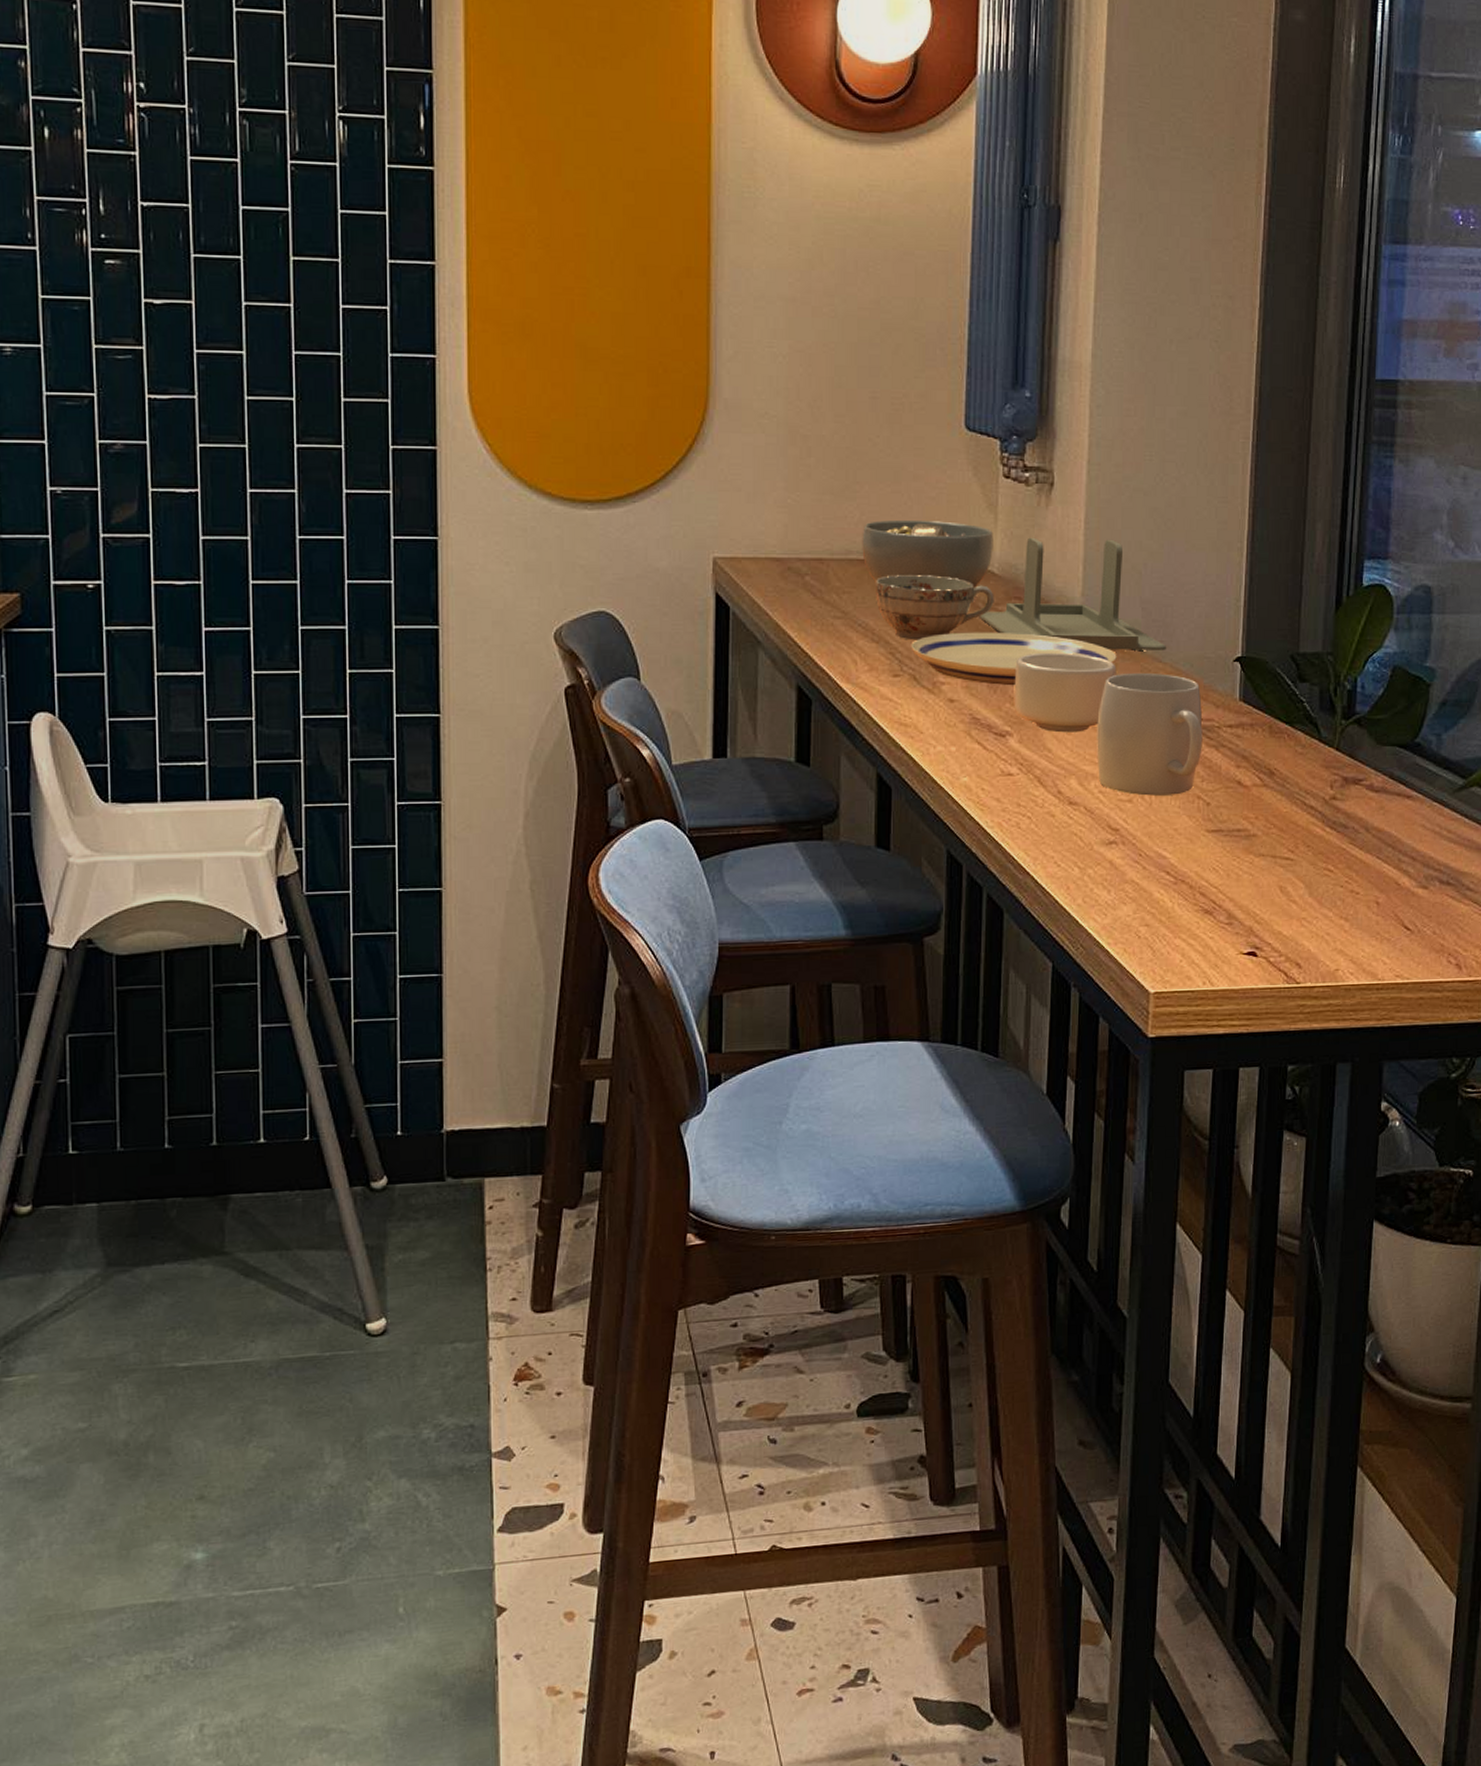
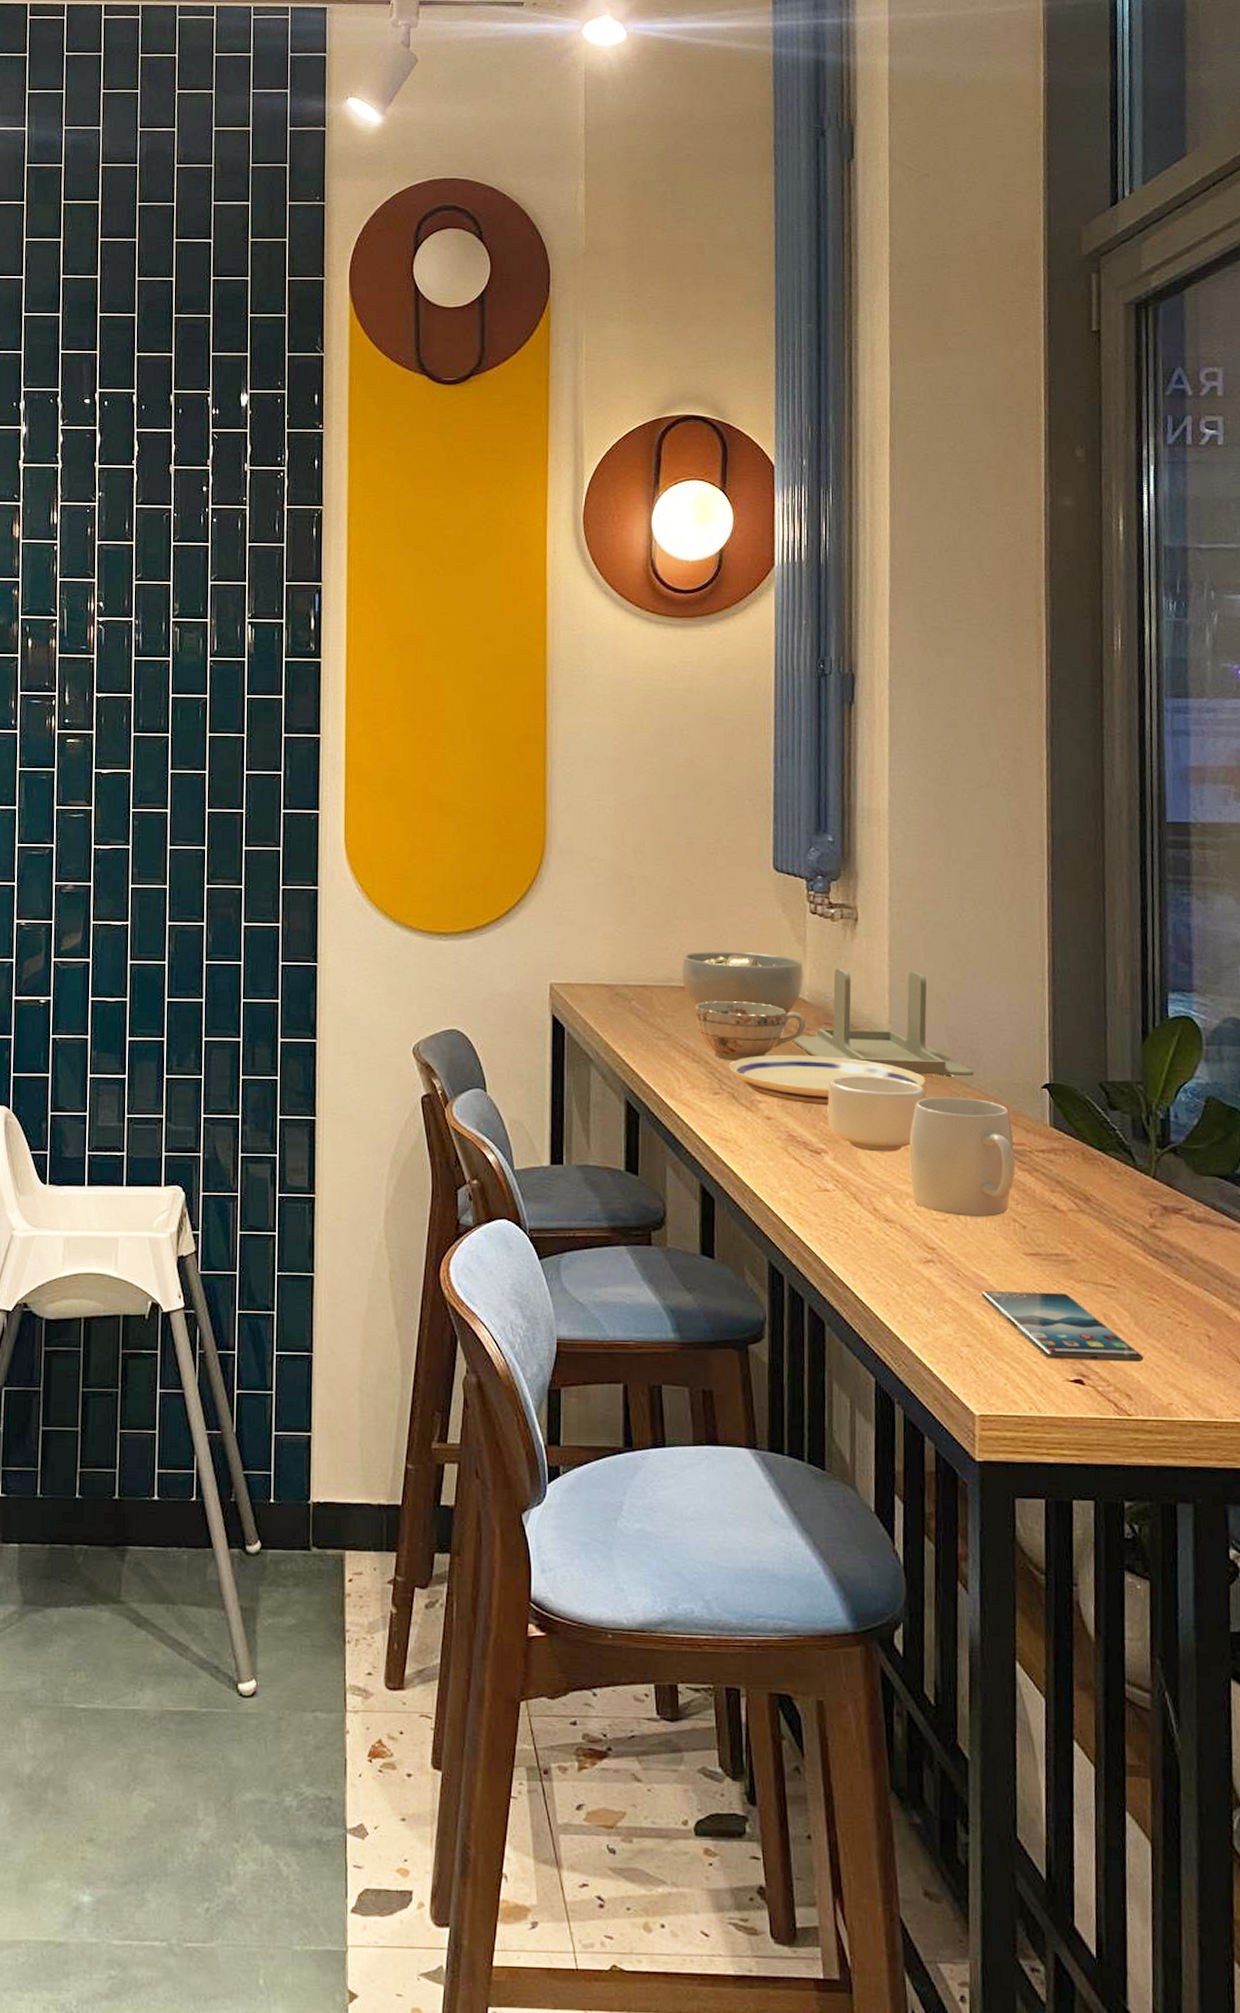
smartphone: none [1162,868,1316,934] -> present [981,1291,1144,1363]

